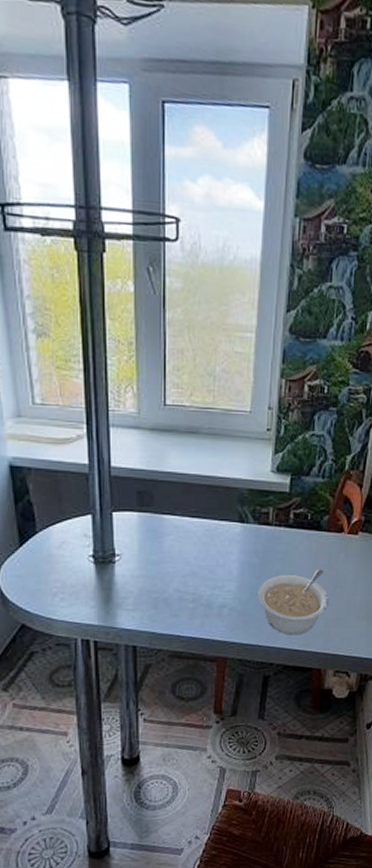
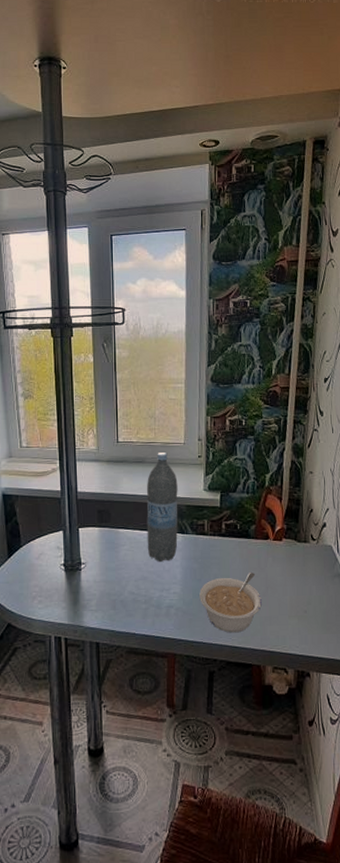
water bottle: none [198,422,240,555] -> present [146,453,178,562]

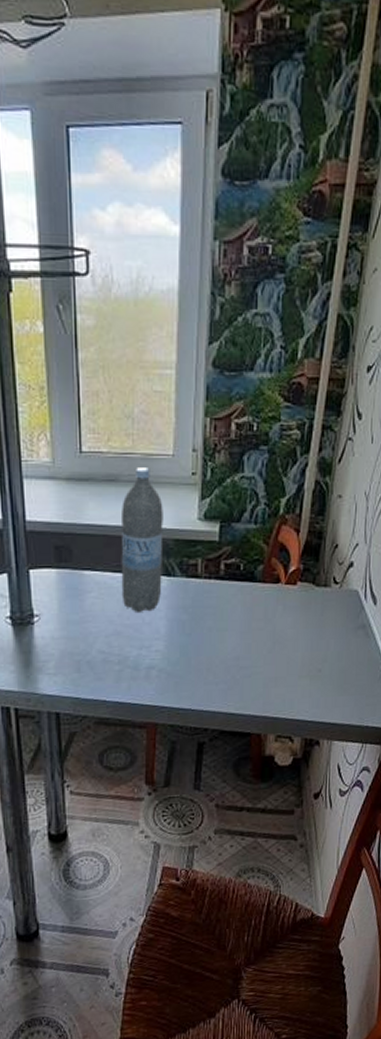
legume: present [199,573,262,633] -> none [189,625,266,698]

